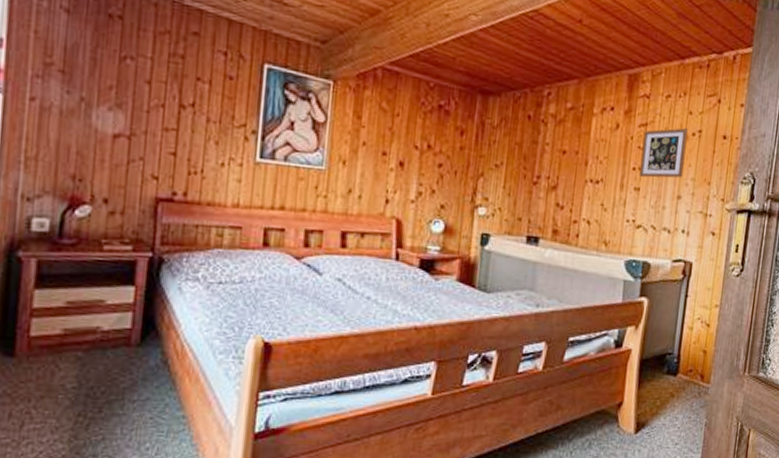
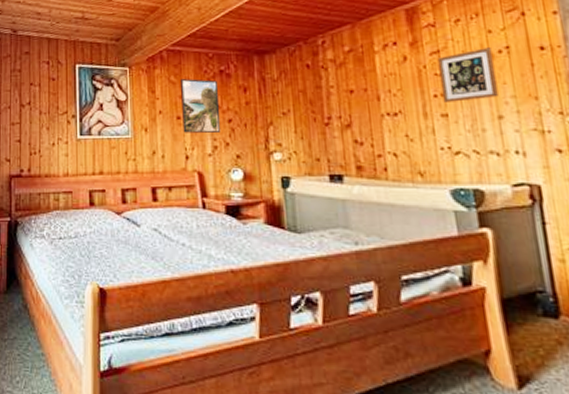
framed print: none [387,108,434,177] -> present [181,79,221,133]

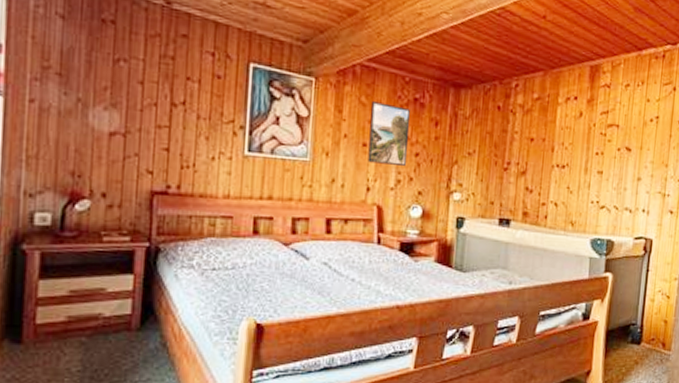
picture frame: present [437,47,499,102] -> none [602,114,646,162]

